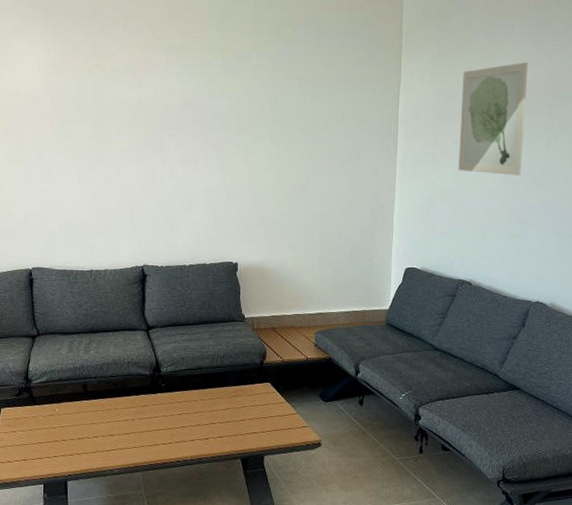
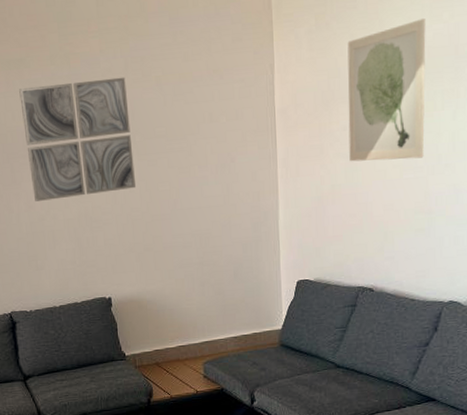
wall art: none [176,70,272,170] -> present [19,77,136,201]

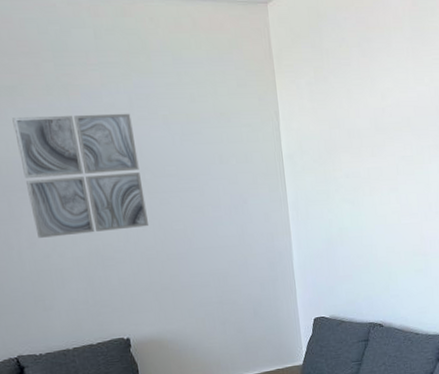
wall art: present [347,19,426,162] -> none [344,81,417,207]

